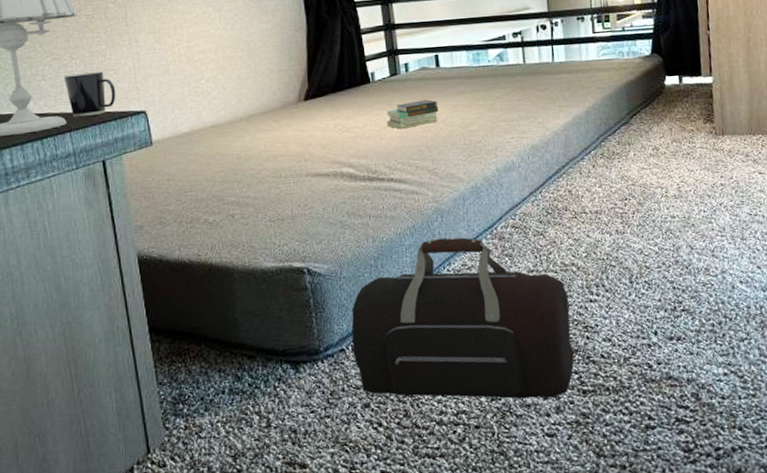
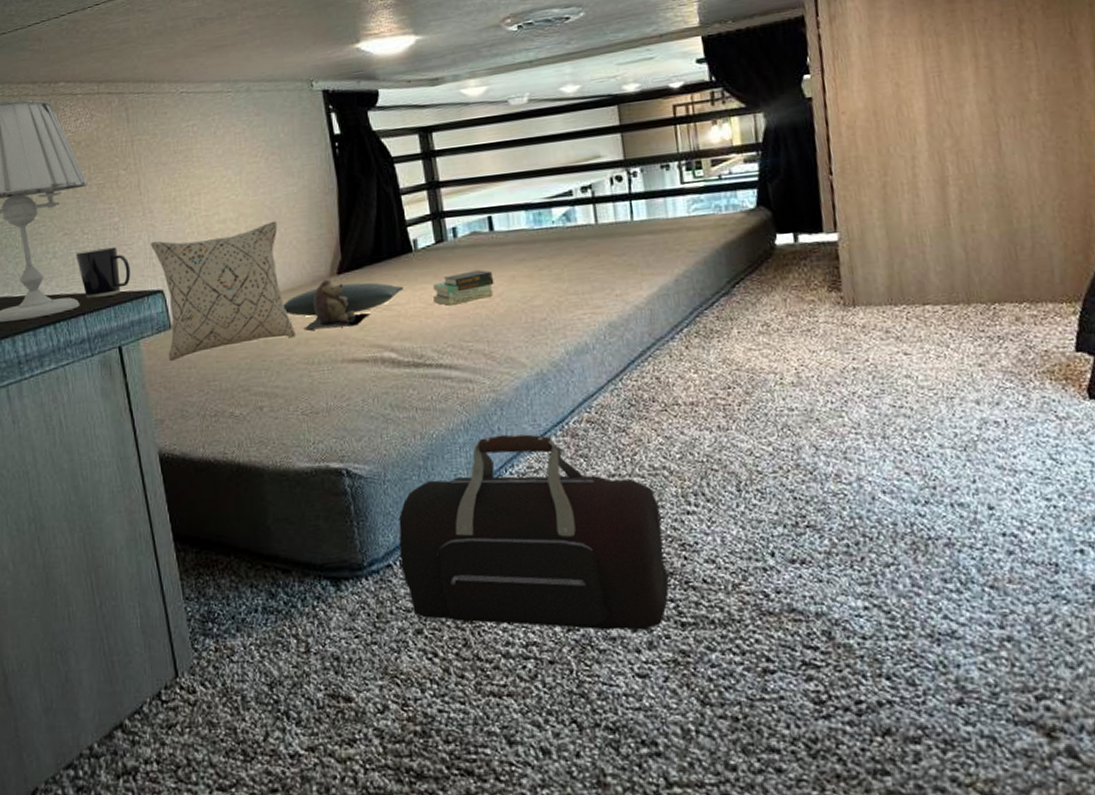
pillow: none [135,53,266,175] -> present [151,221,295,362]
pillow: none [255,108,362,137] -> present [283,282,404,317]
stuffed animal: none [273,104,332,149] -> present [304,279,370,331]

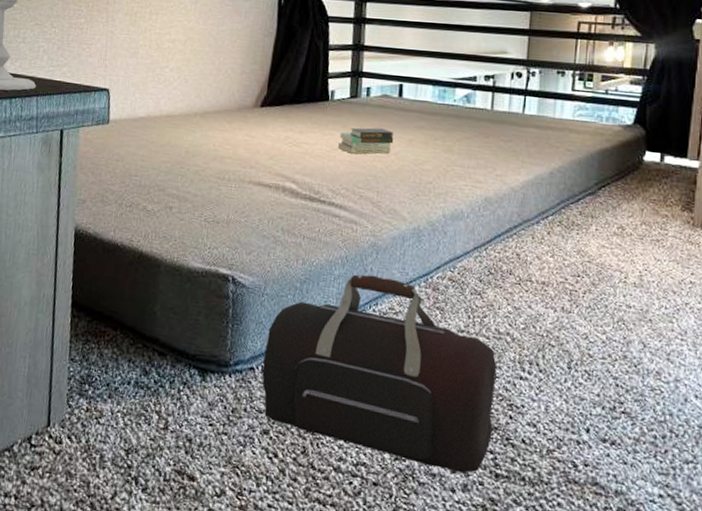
mug: present [75,247,131,300] -> none [41,41,86,85]
pillow: present [151,221,295,362] -> none [101,45,218,152]
pillow: present [283,282,404,317] -> none [208,114,315,143]
stuffed animal: present [304,279,370,331] -> none [222,109,281,155]

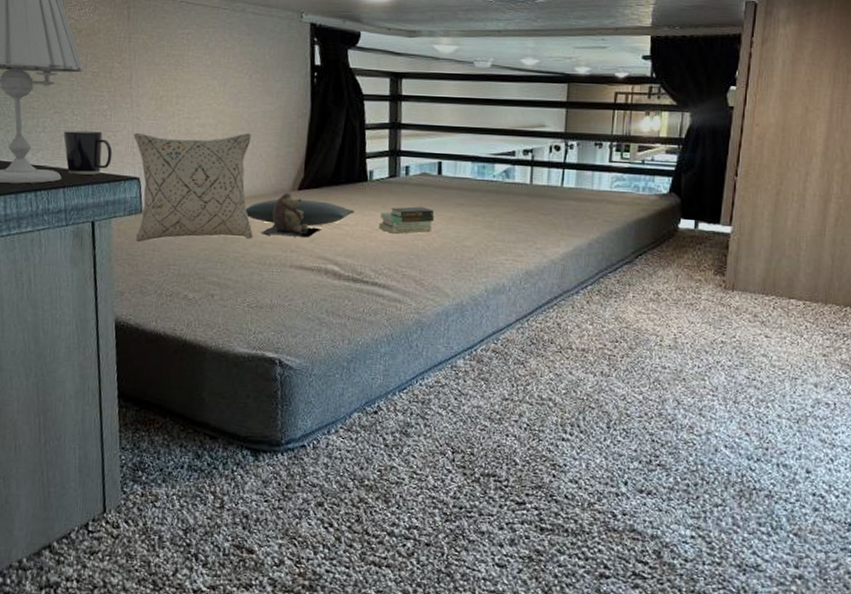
mug: none [41,41,86,85] -> present [63,130,113,176]
pillow: none [101,45,218,152] -> present [134,132,253,243]
pillow: none [208,114,315,143] -> present [245,198,355,226]
stuffed animal: none [222,109,281,155] -> present [261,192,321,239]
duffel bag: present [262,274,497,474] -> none [314,351,541,530]

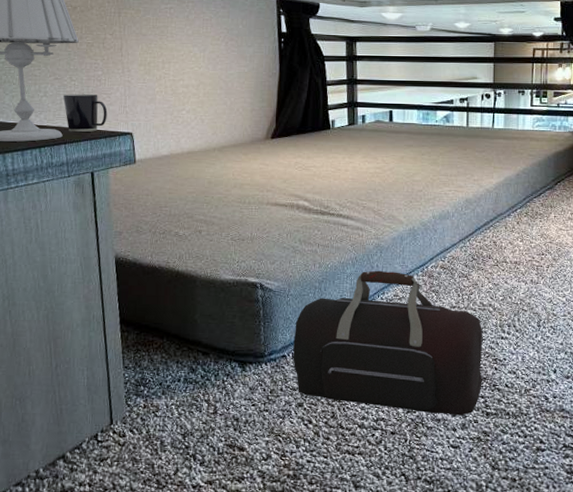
pillow: present [134,132,253,243] -> none [126,91,233,189]
pillow: present [245,198,355,226] -> none [226,146,321,169]
stuffed animal: present [261,192,321,239] -> none [240,141,292,180]
duffel bag: none [314,351,541,530] -> present [293,270,483,416]
books: present [378,206,435,234] -> none [340,149,388,172]

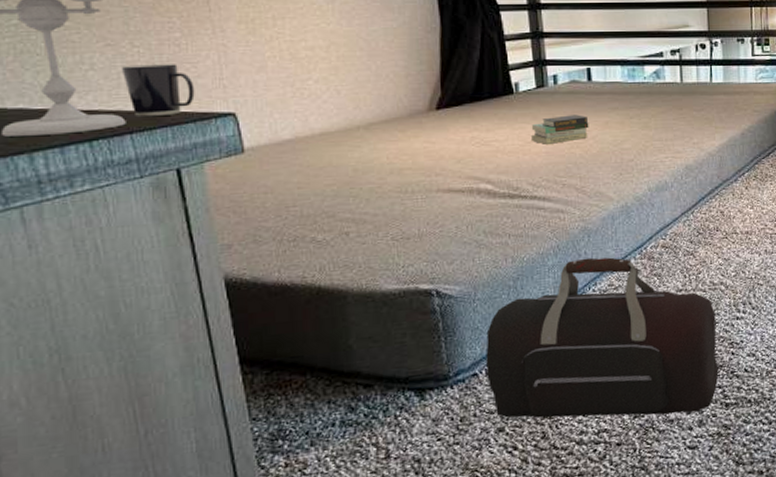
books: none [340,149,388,172] -> present [530,114,589,144]

